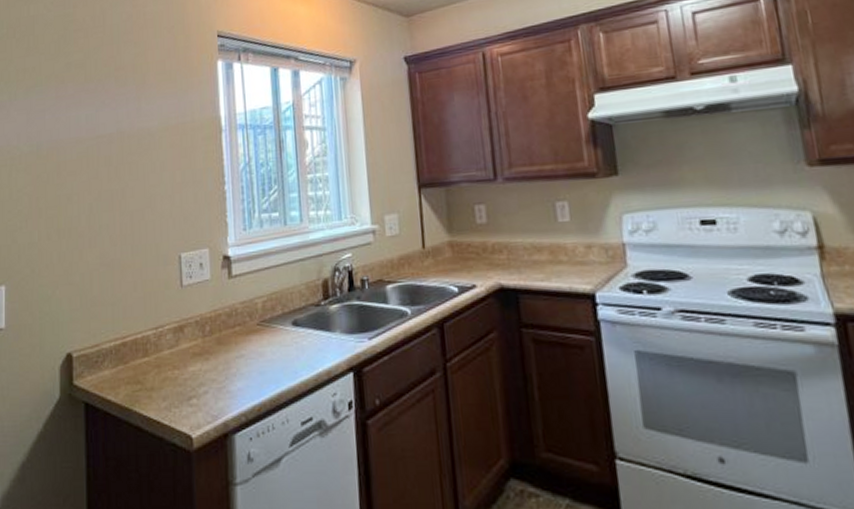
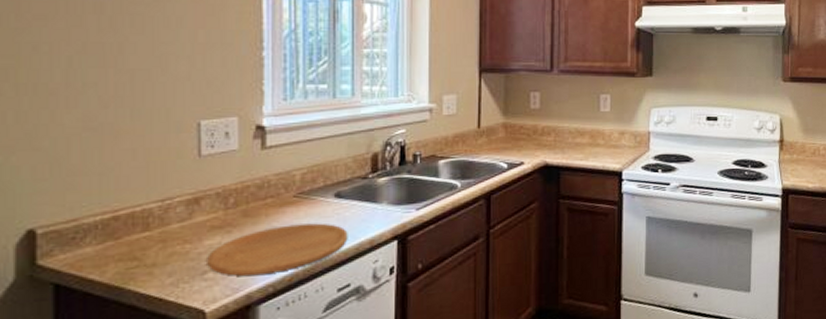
cutting board: none [191,352,307,404] -> present [207,223,348,276]

